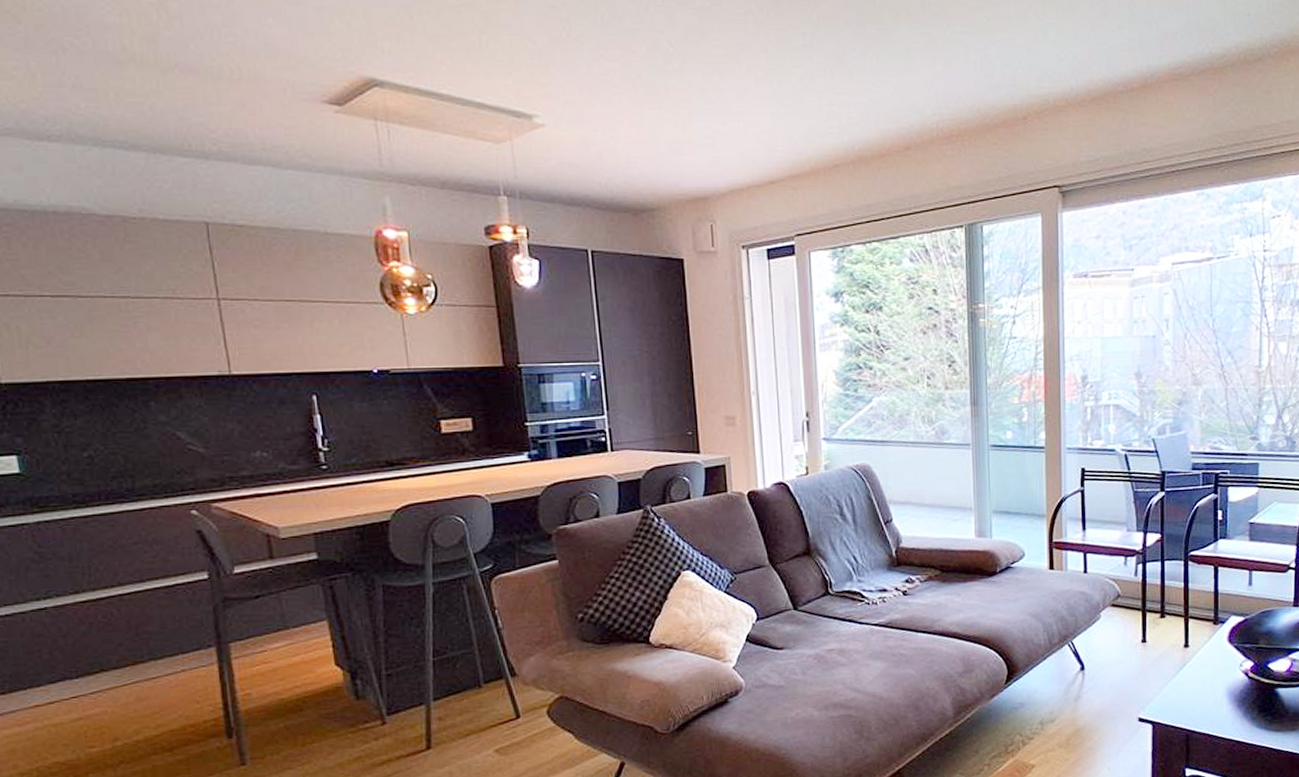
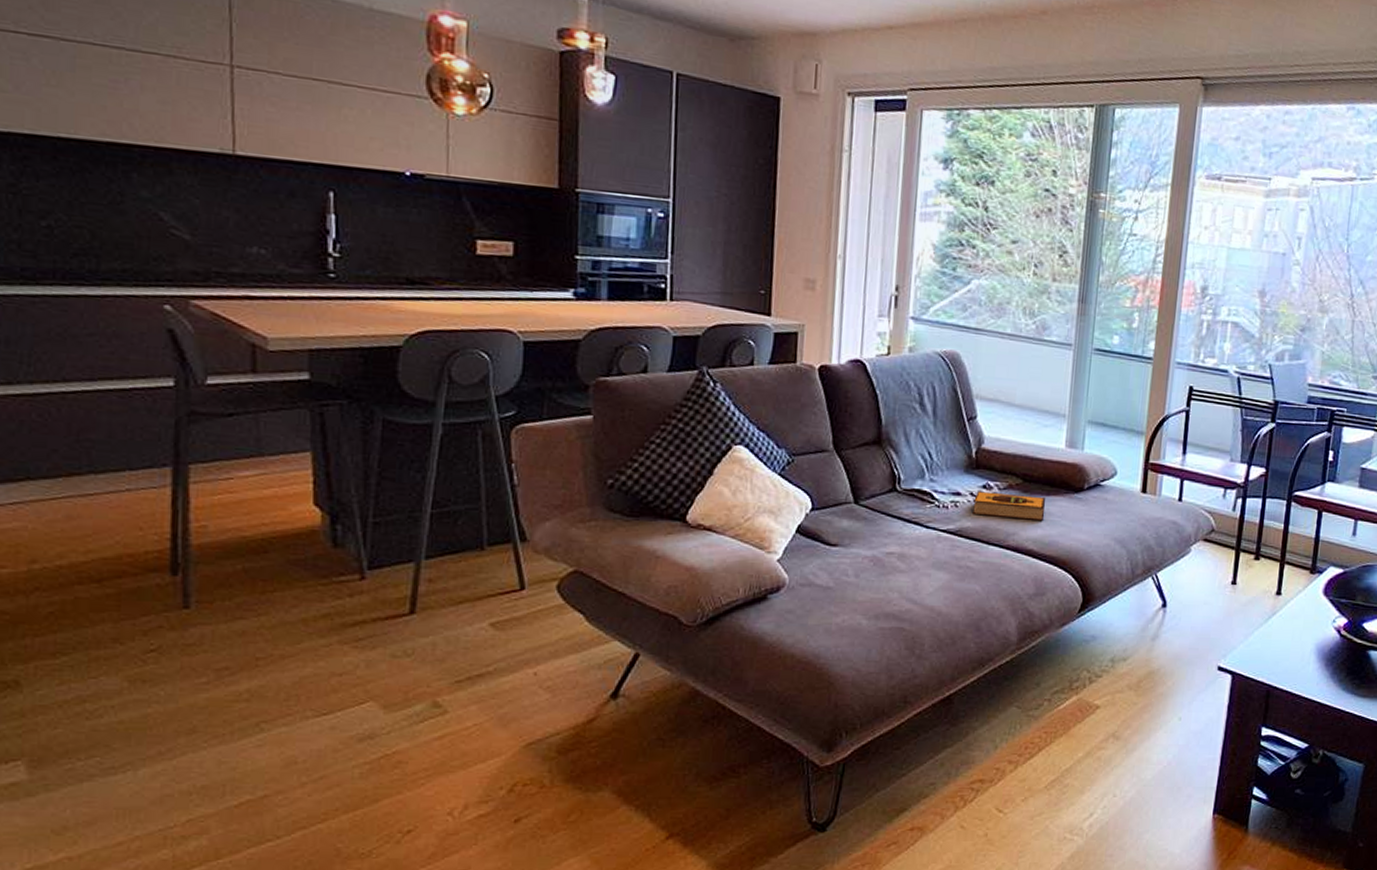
hardback book: none [899,583,964,608] -> present [973,491,1046,521]

